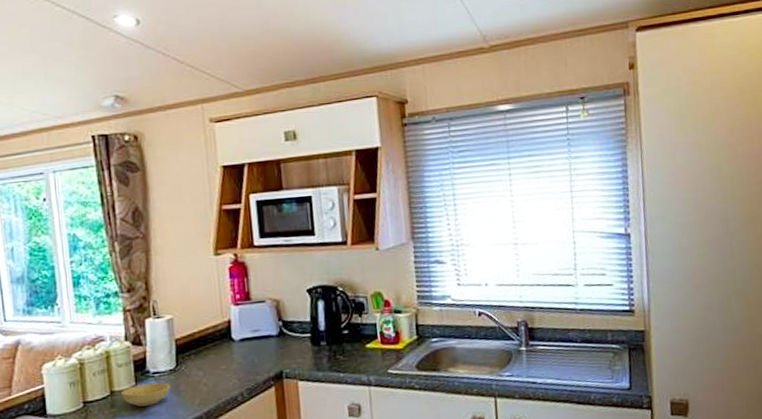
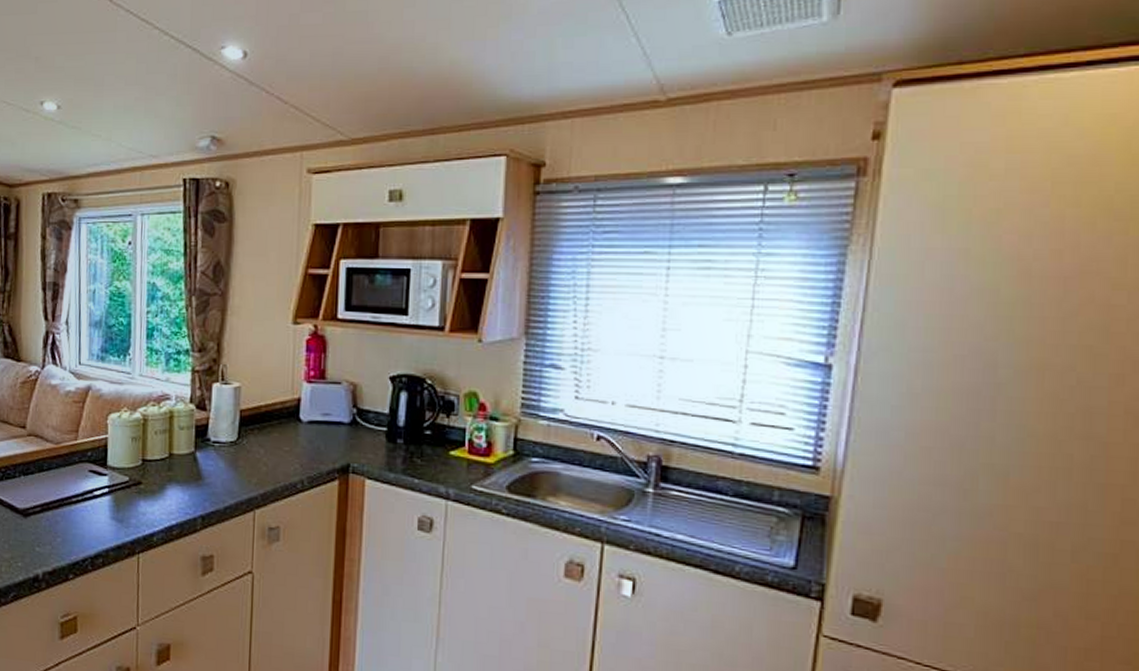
bowl: present [121,382,170,407] -> none [180,452,229,476]

